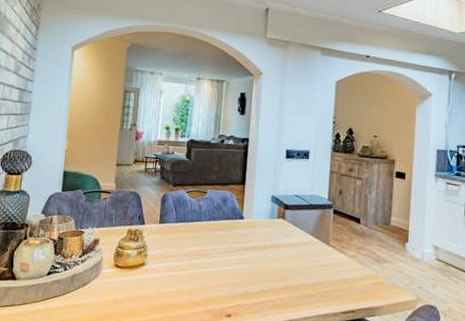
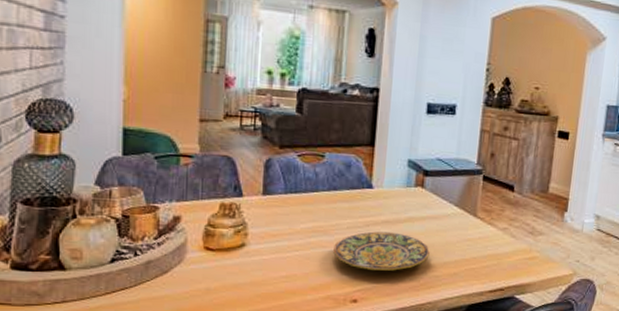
plate: none [212,255,291,291] -> present [333,231,430,271]

